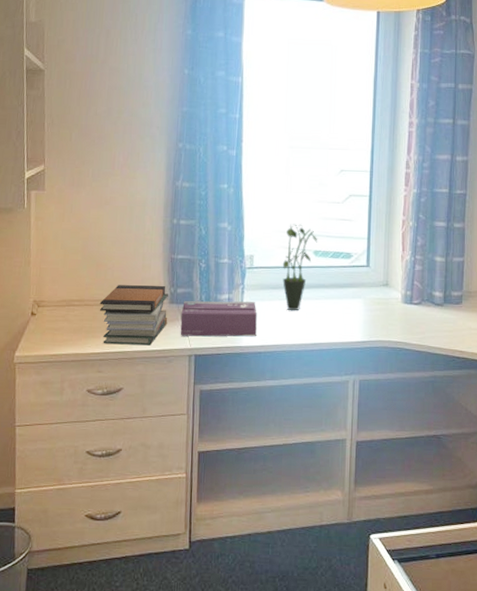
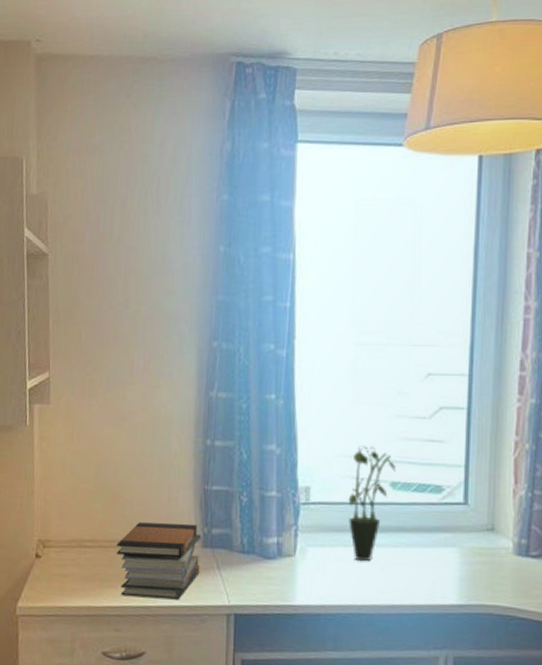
tissue box: present [180,300,257,337] -> none [215,544,315,593]

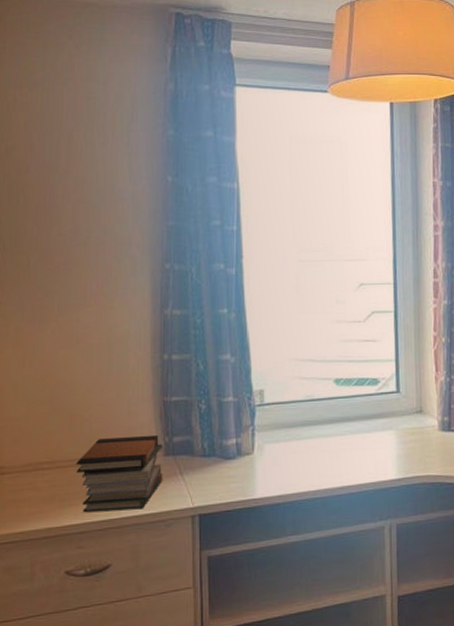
potted plant: present [348,446,397,562] -> none [298,349,339,452]

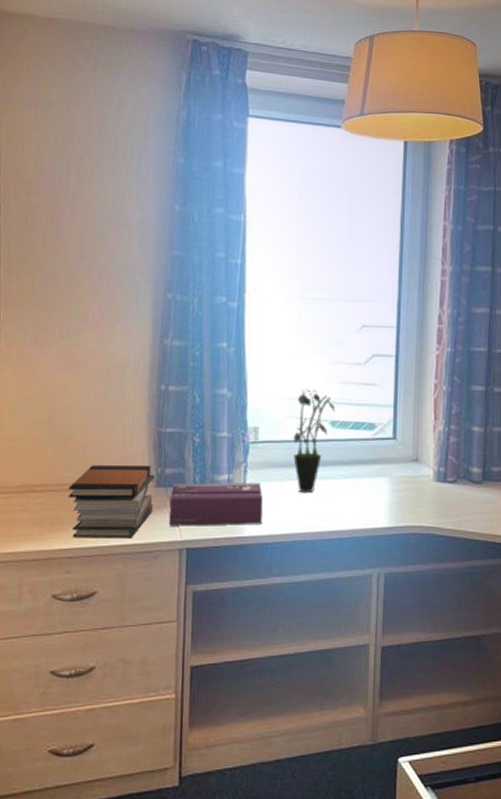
tissue box: none [179,445,272,494] -> present [168,482,263,526]
potted plant: none [298,349,339,452] -> present [293,389,336,493]

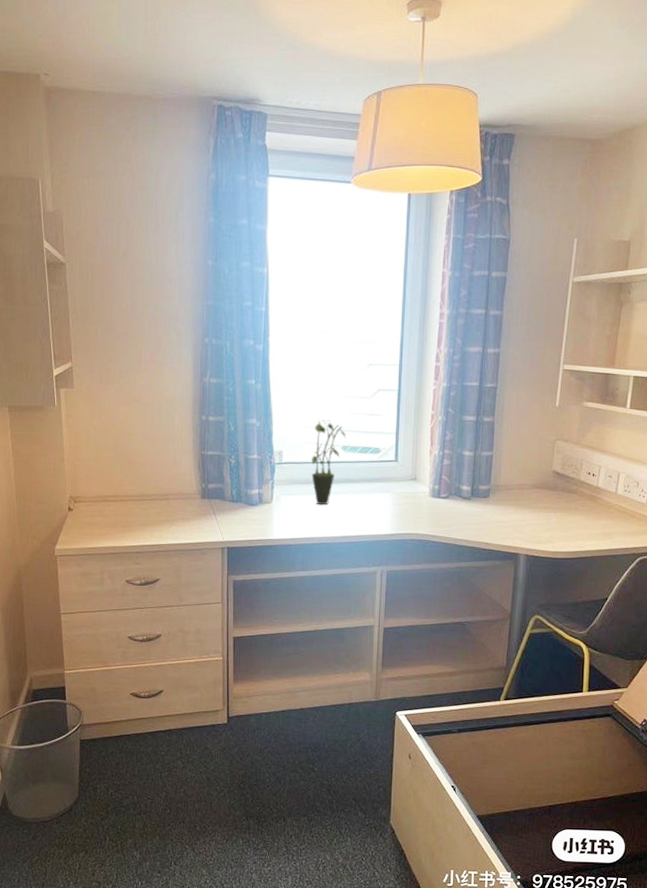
book stack: present [68,465,155,539] -> none [133,481,201,539]
tissue box: present [168,482,263,526] -> none [212,495,287,530]

